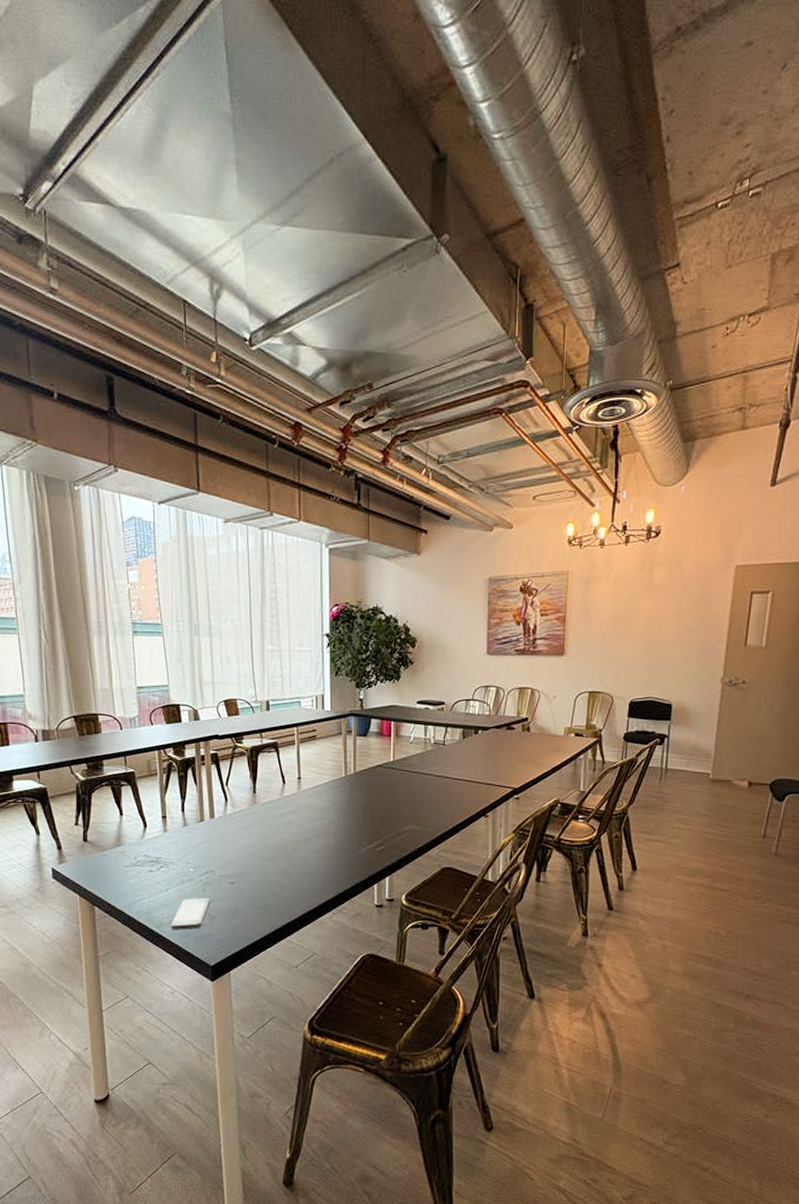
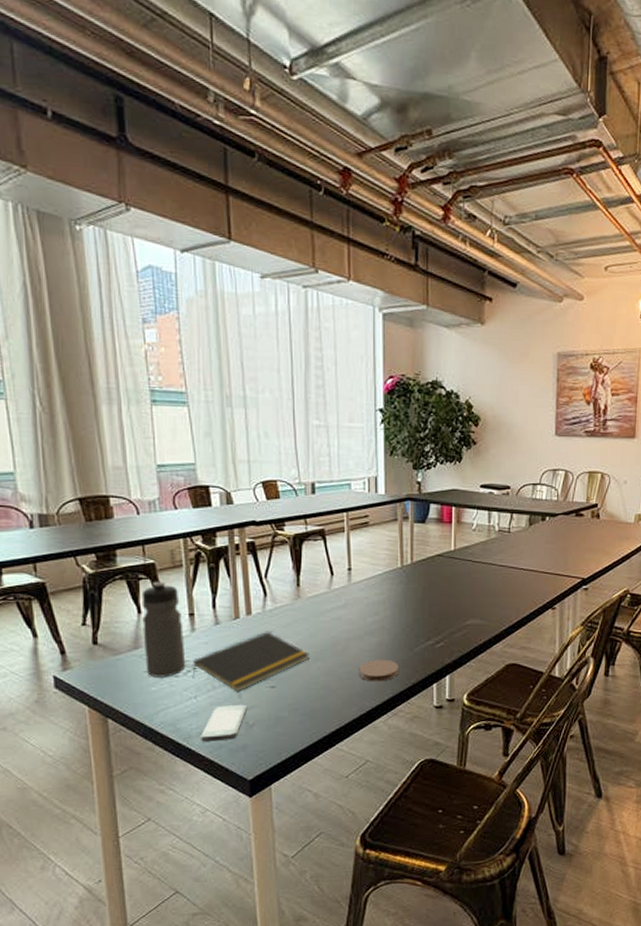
water bottle: none [123,787,159,872] -> present [141,581,186,678]
notepad: none [164,832,264,887] -> present [192,631,309,692]
coaster: none [307,860,343,881] -> present [358,659,398,682]

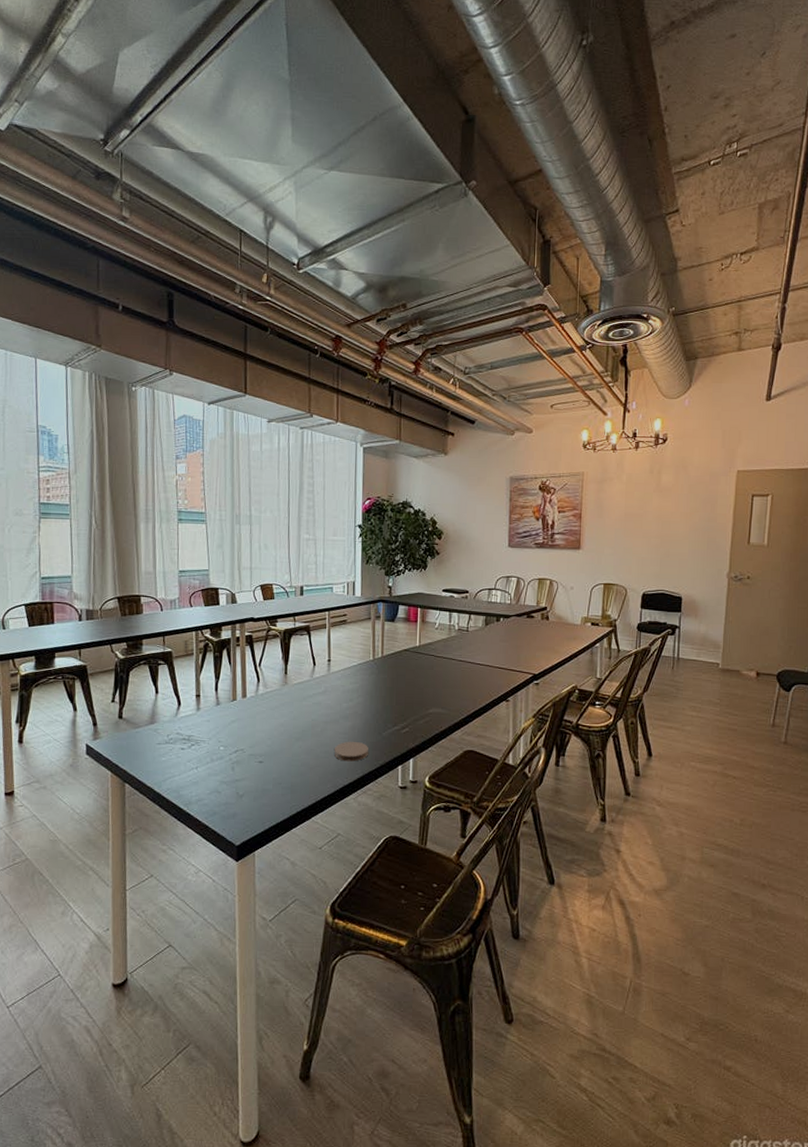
water bottle: present [141,581,186,678] -> none [158,666,191,749]
notepad: present [192,631,309,692] -> none [195,712,293,765]
smartphone: present [201,704,247,742] -> none [199,776,238,809]

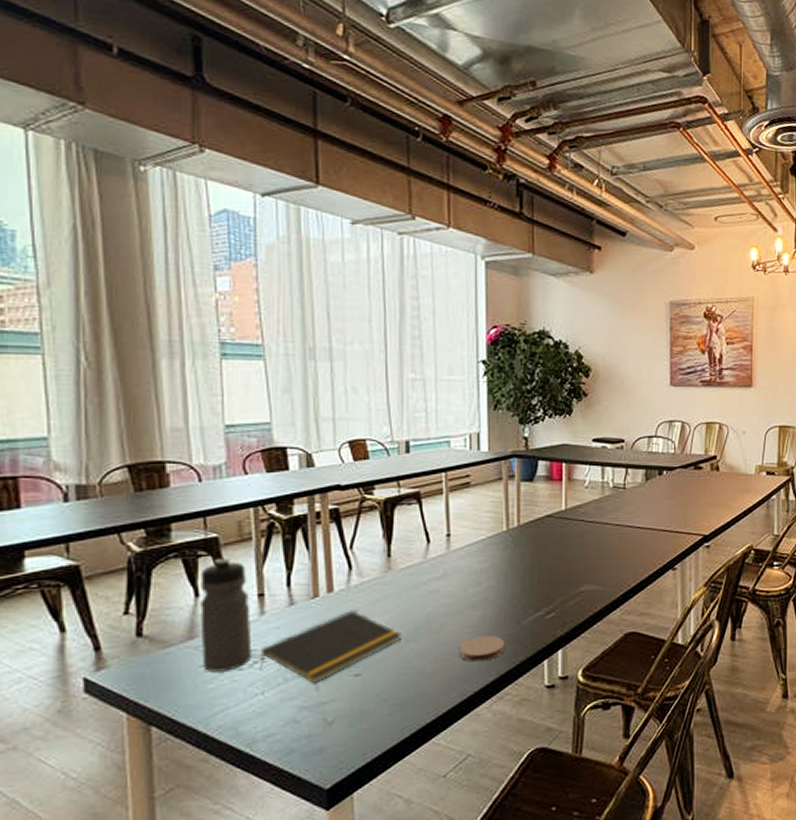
water bottle: none [158,666,191,749] -> present [200,557,252,673]
notepad: none [195,712,293,765] -> present [259,610,401,684]

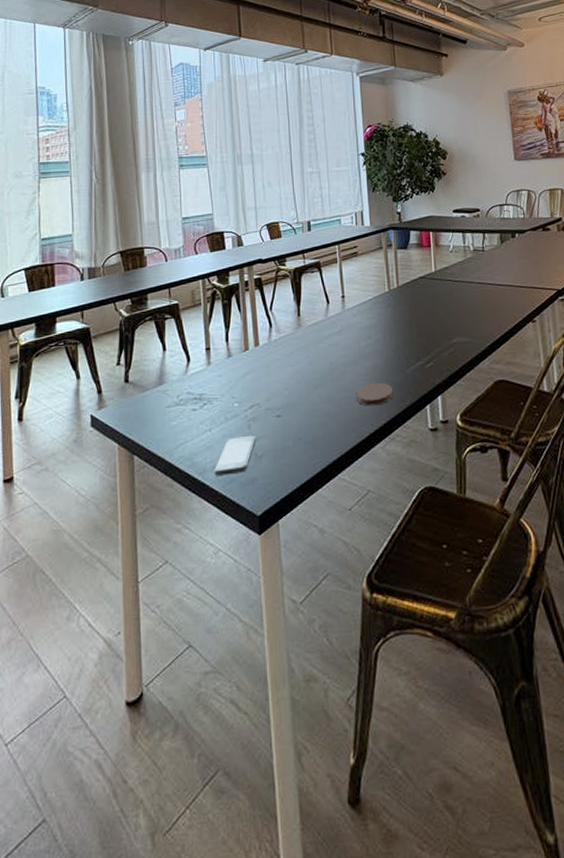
water bottle: present [200,557,252,673] -> none [167,319,202,412]
notepad: present [259,610,401,684] -> none [208,360,311,423]
smartphone: none [268,697,325,747] -> present [215,435,255,476]

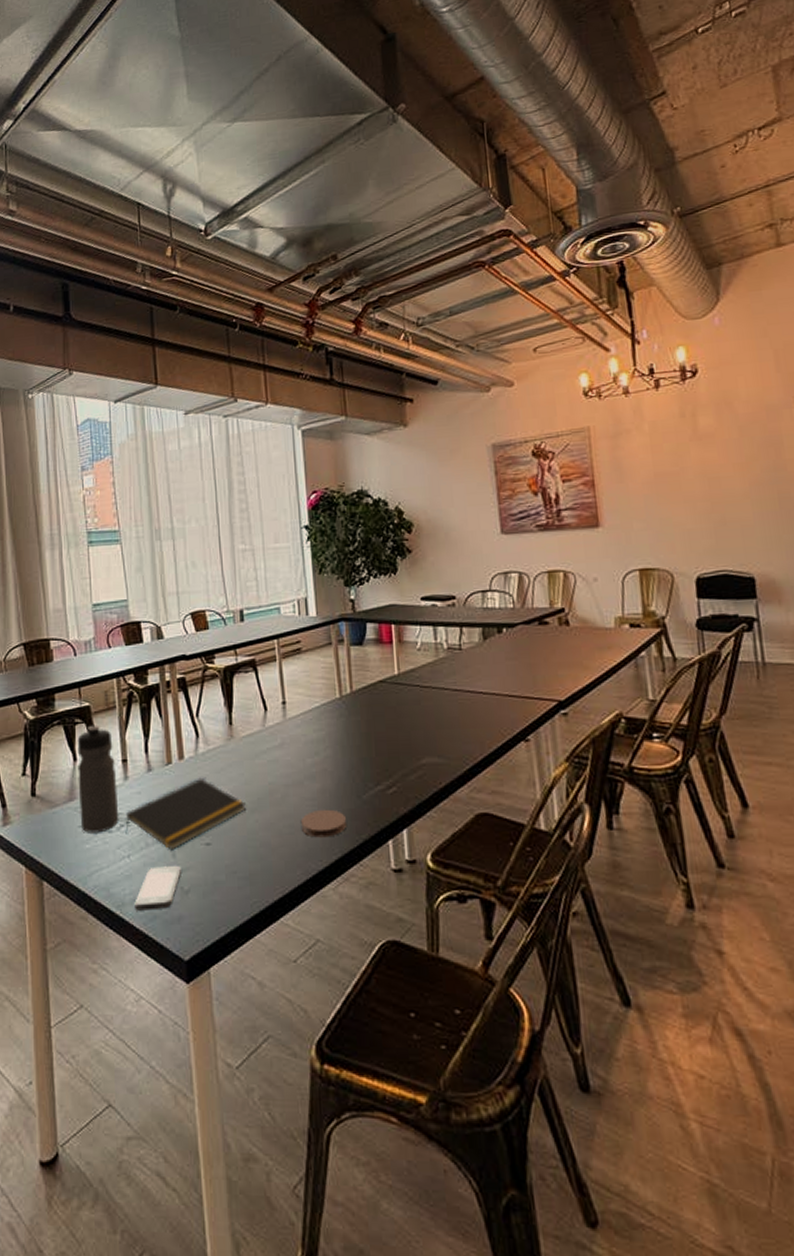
water bottle: none [167,319,202,412] -> present [77,724,119,833]
notepad: none [208,360,311,423] -> present [125,777,246,851]

